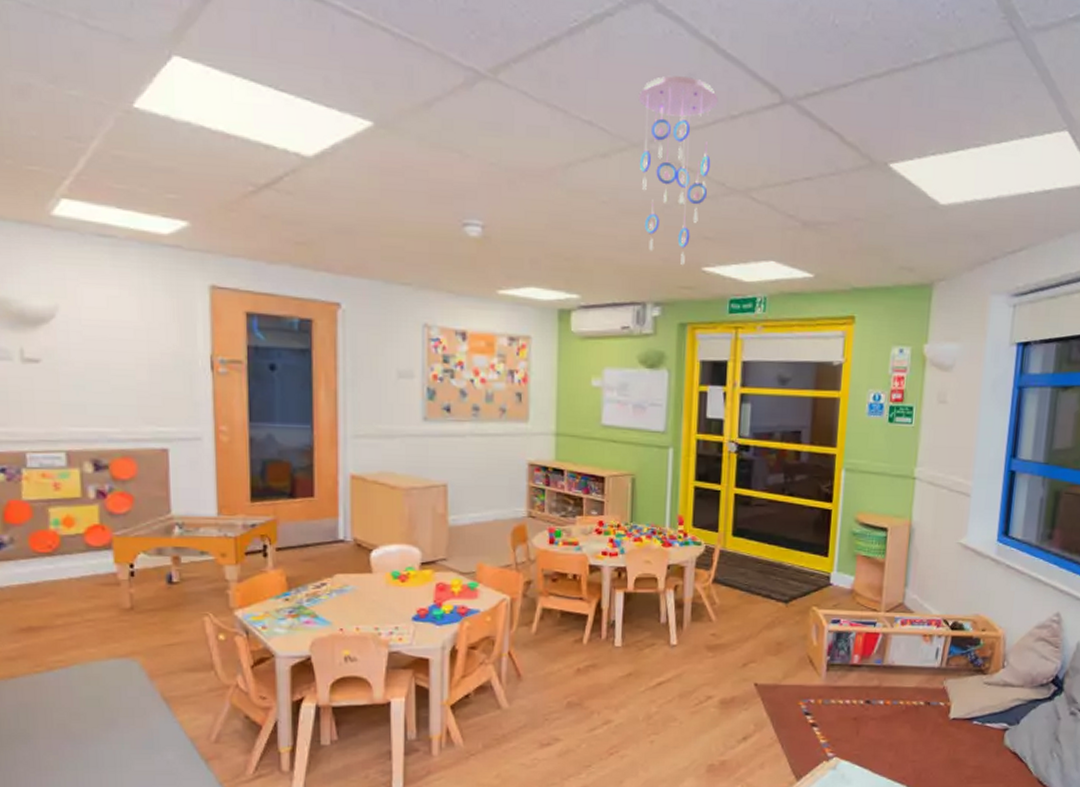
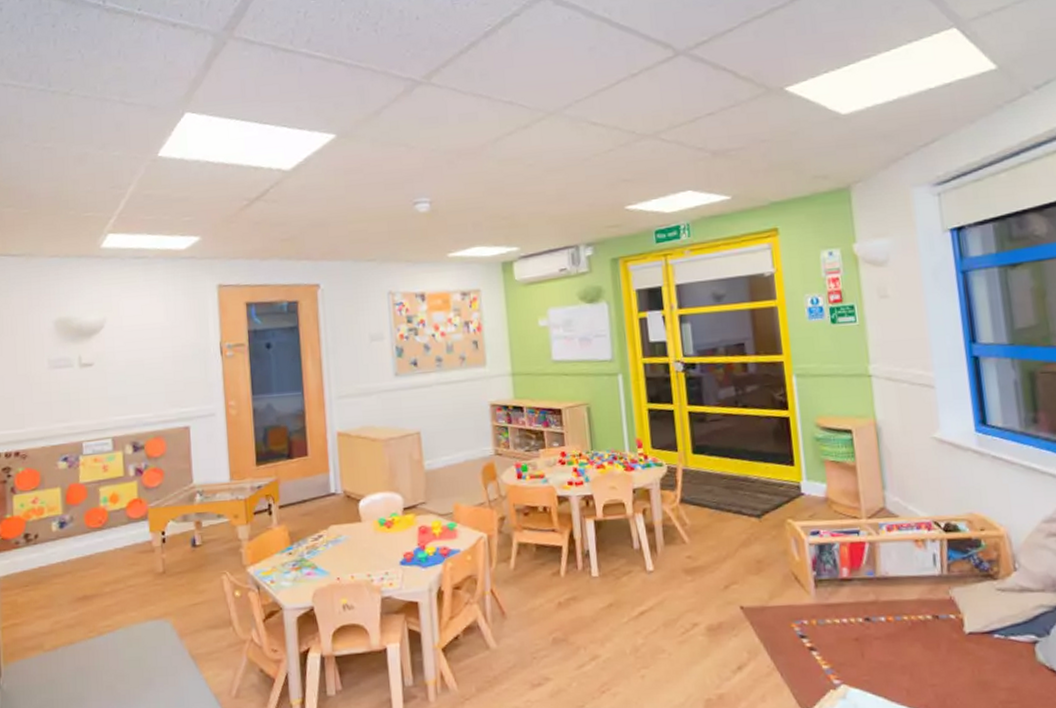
ceiling mobile: present [638,75,718,266] -> none [549,50,620,208]

